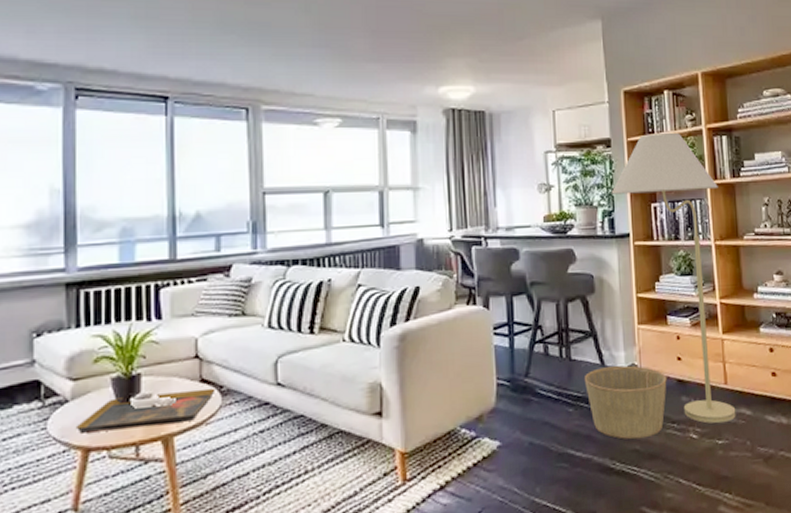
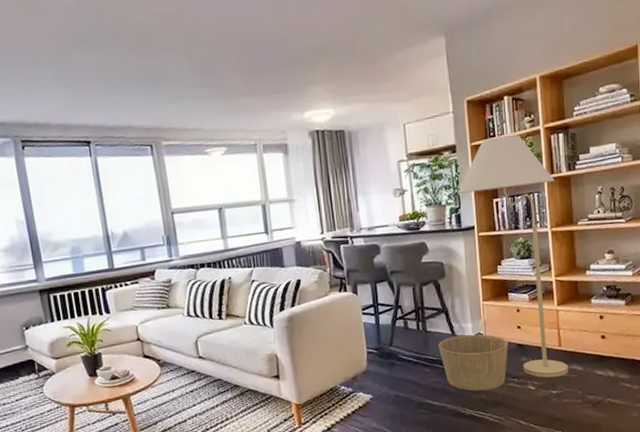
decorative tray: present [77,388,216,433] -> none [63,361,156,395]

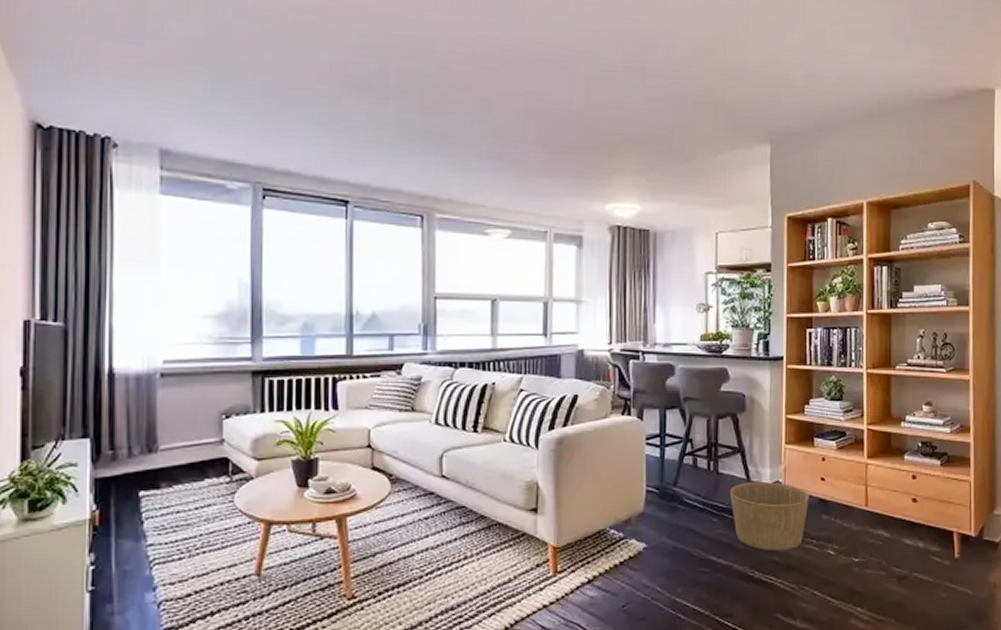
floor lamp: present [457,134,569,378] -> none [768,260,875,542]

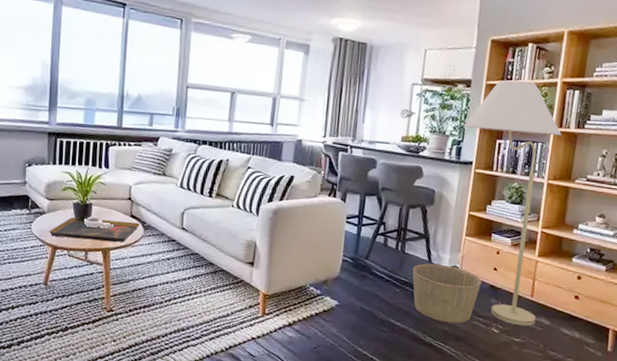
decorative tray: none [260,475,386,508] -> present [49,217,141,242]
floor lamp: none [768,260,875,542] -> present [463,80,562,326]

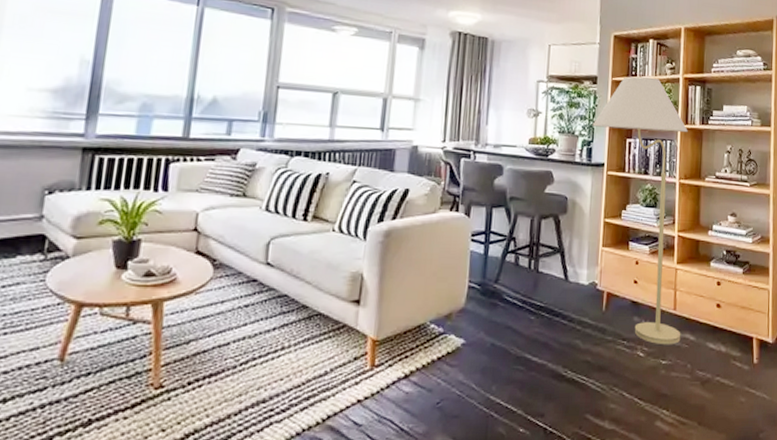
decorative tray: present [49,217,141,242] -> none [73,259,209,290]
basket: present [412,263,482,324] -> none [547,282,623,351]

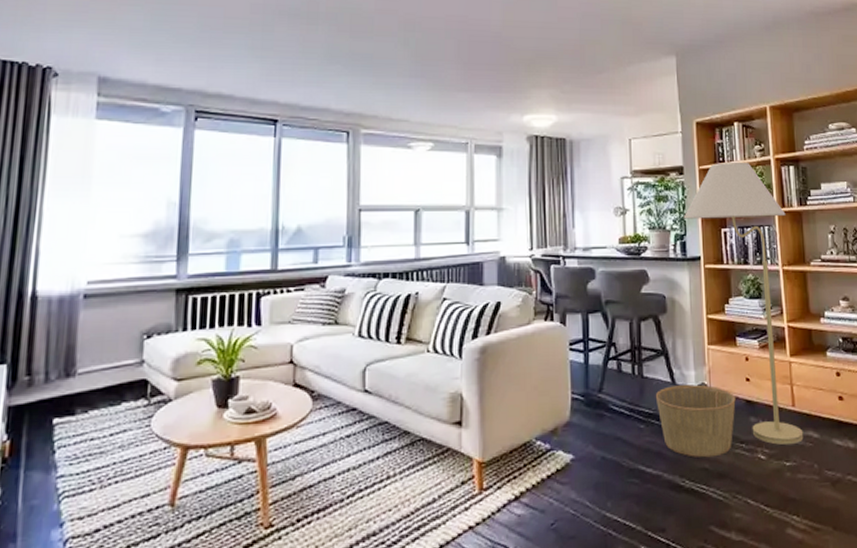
basket: none [547,282,623,351] -> present [655,384,736,458]

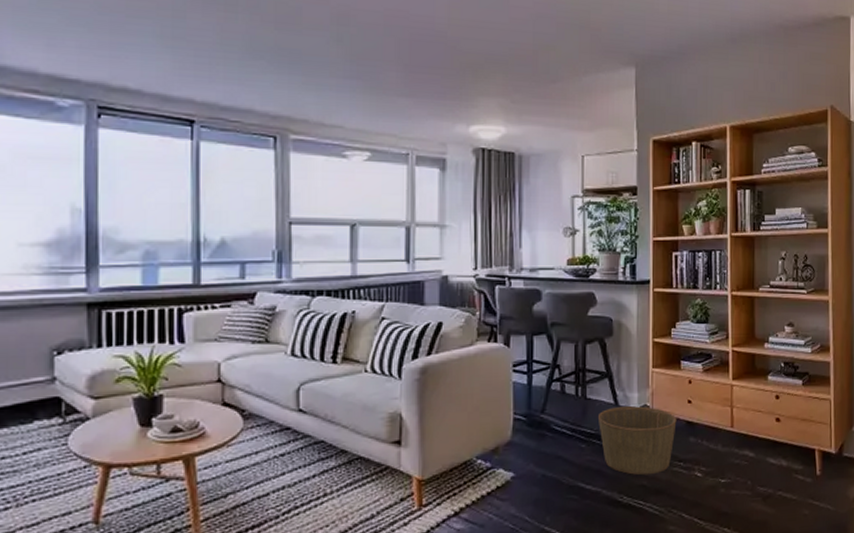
floor lamp: present [683,162,804,445] -> none [634,183,740,463]

